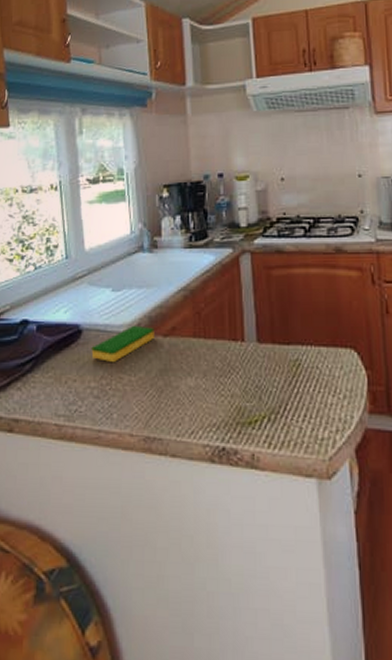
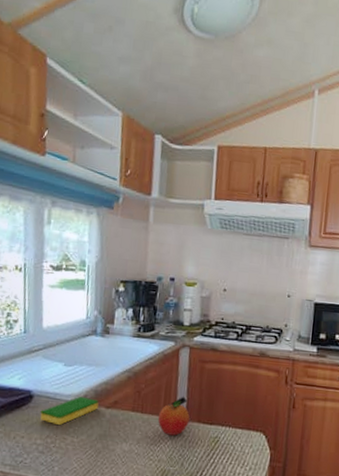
fruit: none [224,312,262,363] -> present [157,396,190,436]

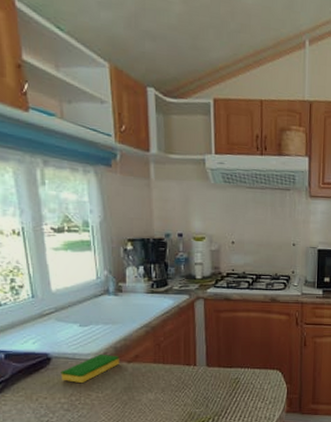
fruit: present [157,396,190,436] -> none [179,344,210,381]

